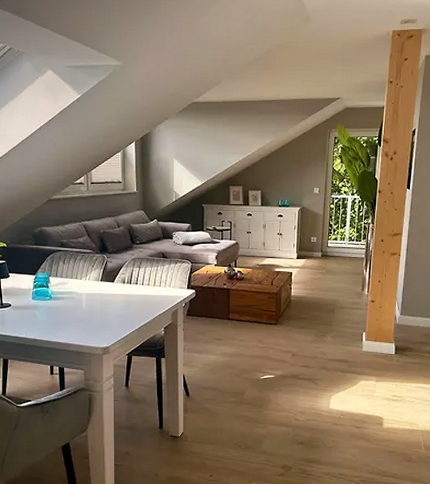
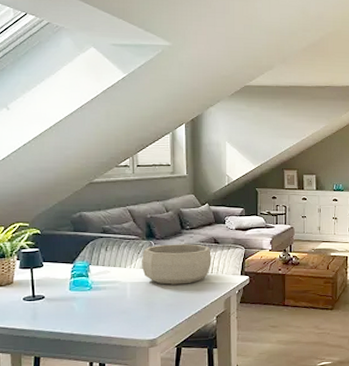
decorative bowl: none [95,258,160,296] -> present [141,244,212,285]

